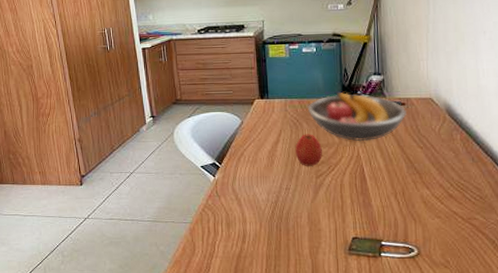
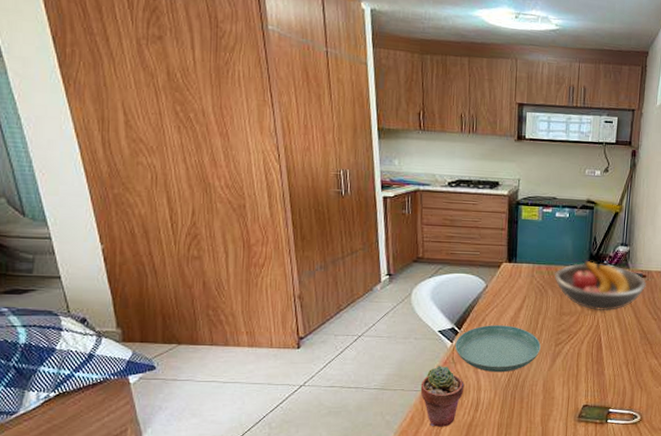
potted succulent: none [189,199,230,258] -> present [420,366,465,427]
saucer: none [218,159,301,205] -> present [455,325,541,373]
apple: present [295,134,322,166] -> none [537,301,564,334]

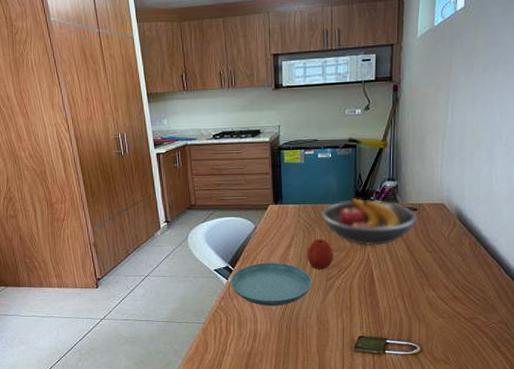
potted succulent: present [420,366,465,427] -> none [202,301,242,355]
apple: none [537,301,564,334] -> present [307,238,333,269]

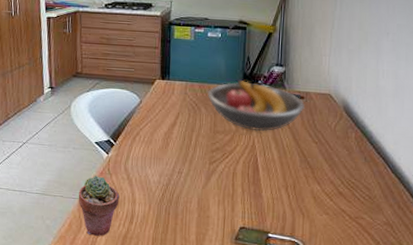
potted succulent: none [202,301,242,355] -> present [78,176,120,236]
saucer: present [231,262,312,306] -> none [111,139,195,187]
apple: present [307,238,333,269] -> none [191,119,218,152]

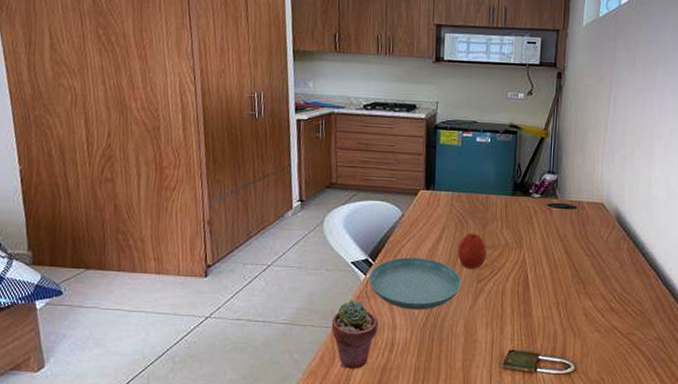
saucer: none [111,139,195,187] -> present [369,257,461,310]
apple: none [191,119,218,152] -> present [457,233,487,269]
fruit bowl: present [207,80,305,132] -> none [475,190,577,245]

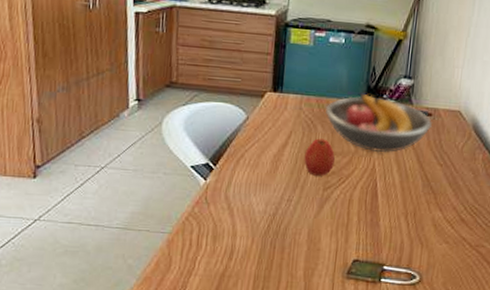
potted succulent: present [331,300,379,369] -> none [168,206,218,276]
saucer: present [369,257,461,310] -> none [209,162,307,218]
fruit bowl: none [475,190,577,245] -> present [325,94,432,153]

